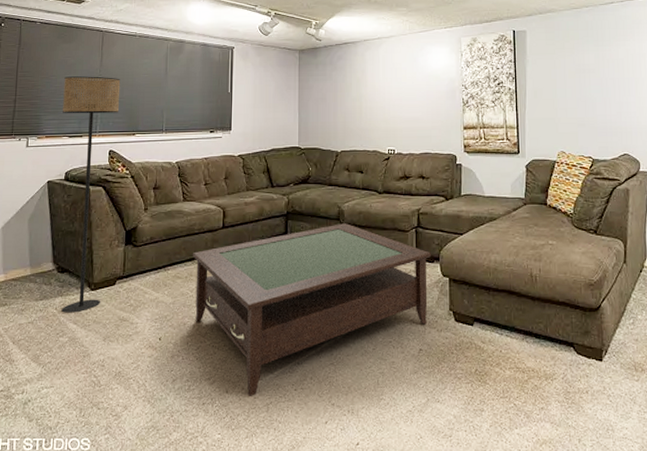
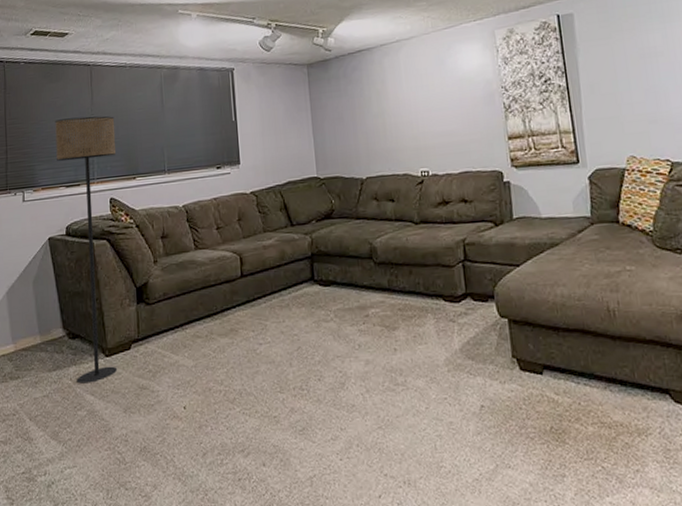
coffee table: present [193,223,431,396] -> none [211,262,487,469]

